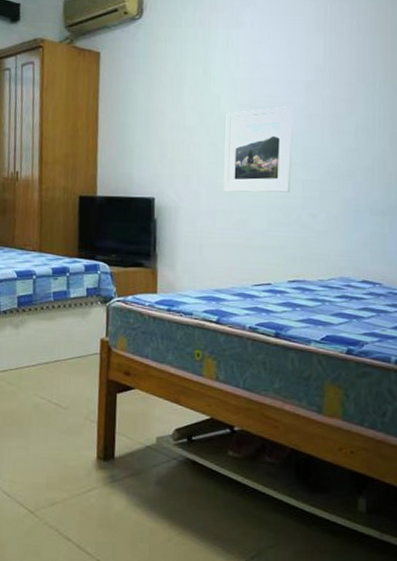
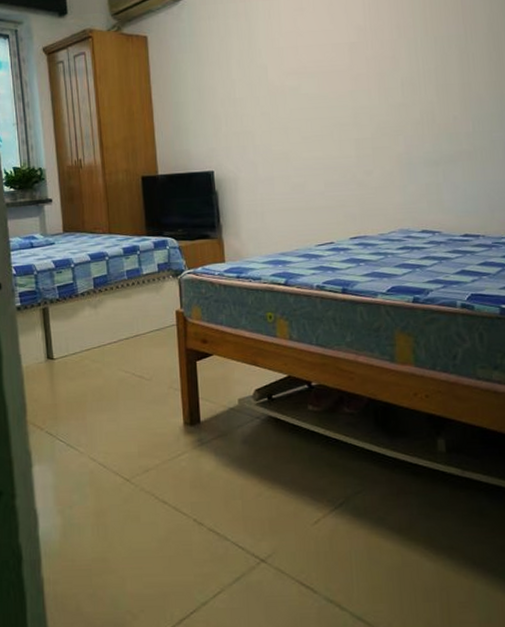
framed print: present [223,105,293,193] -> none [275,68,344,159]

